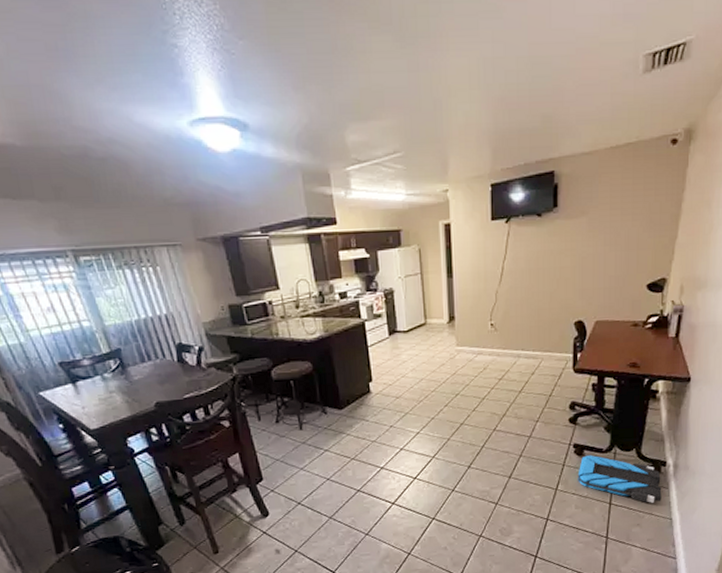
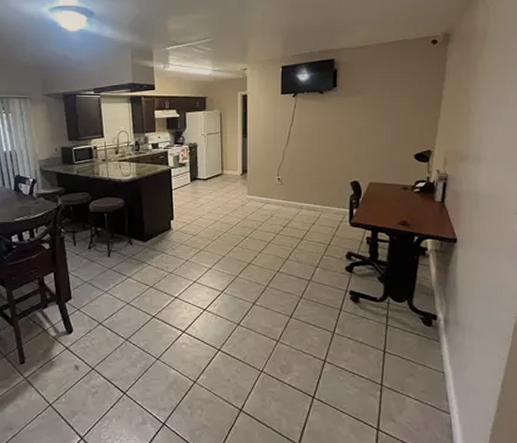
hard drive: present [578,455,662,503] -> none [353,302,434,355]

